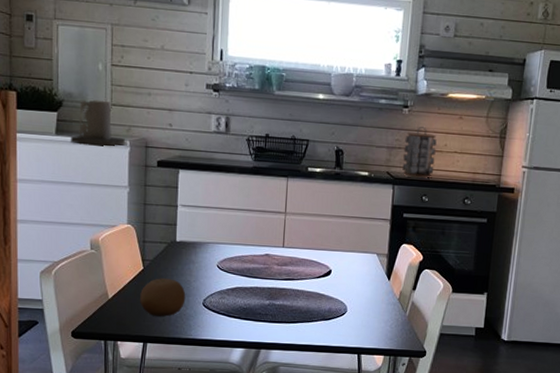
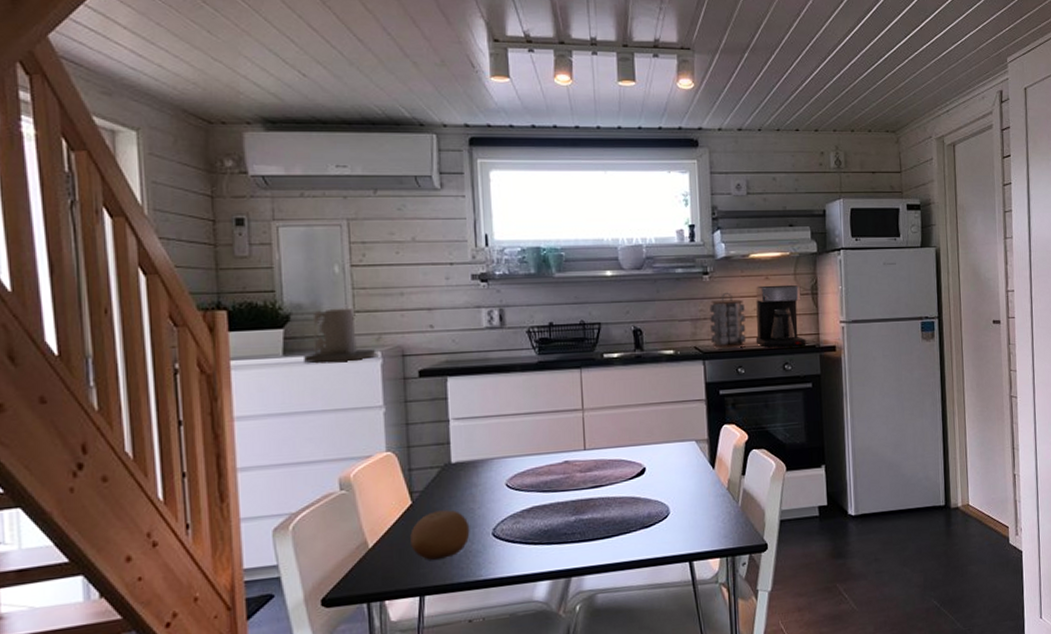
coffee maker: none [442,124,491,185] -> present [755,284,806,349]

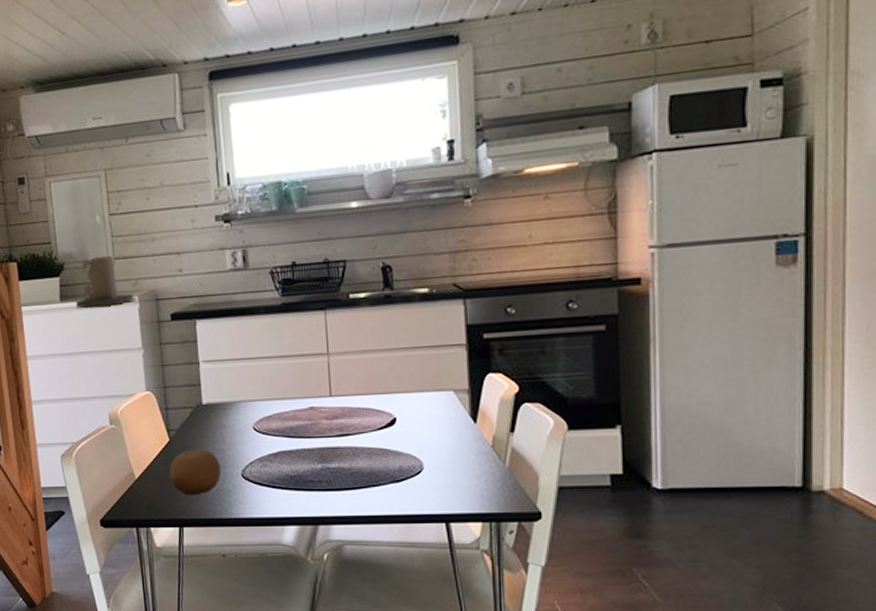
spice rack: present [709,292,747,349] -> none [472,217,518,285]
coffee maker: present [755,284,806,349] -> none [530,202,599,284]

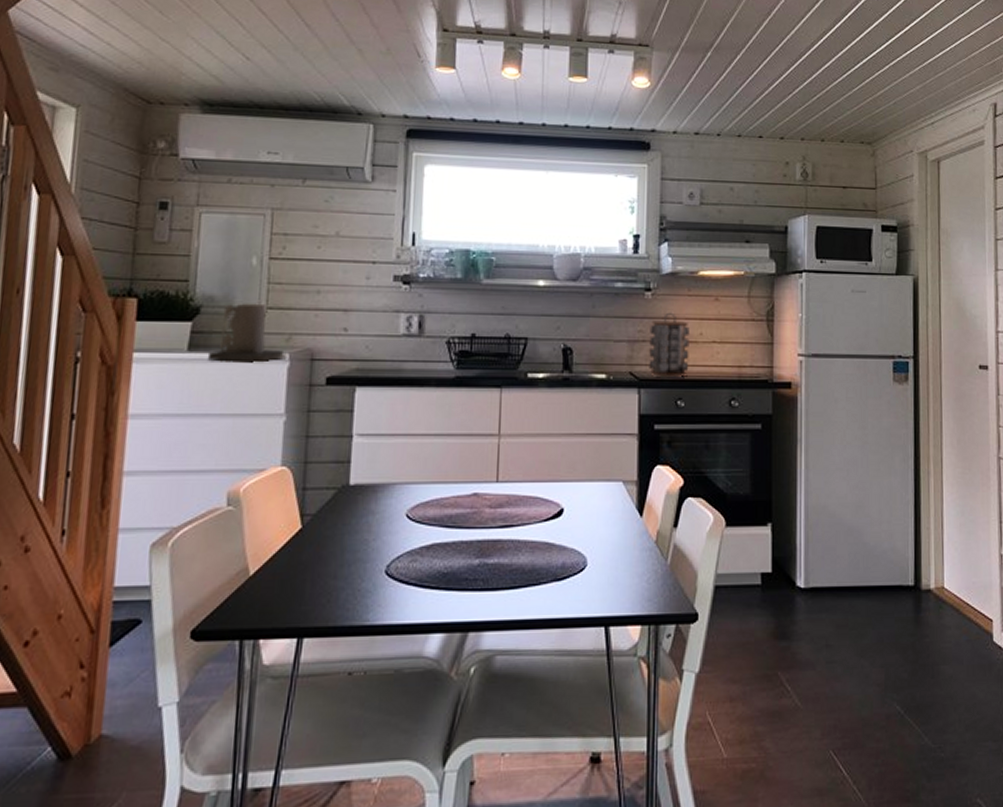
fruit: present [169,449,221,495] -> none [295,539,362,596]
spice rack: none [472,217,518,285] -> present [649,312,690,377]

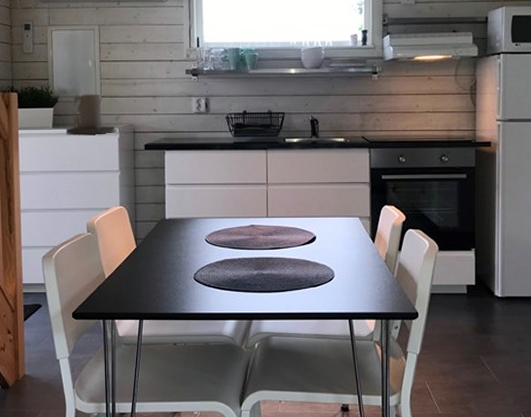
spice rack: present [649,312,690,377] -> none [377,90,408,139]

